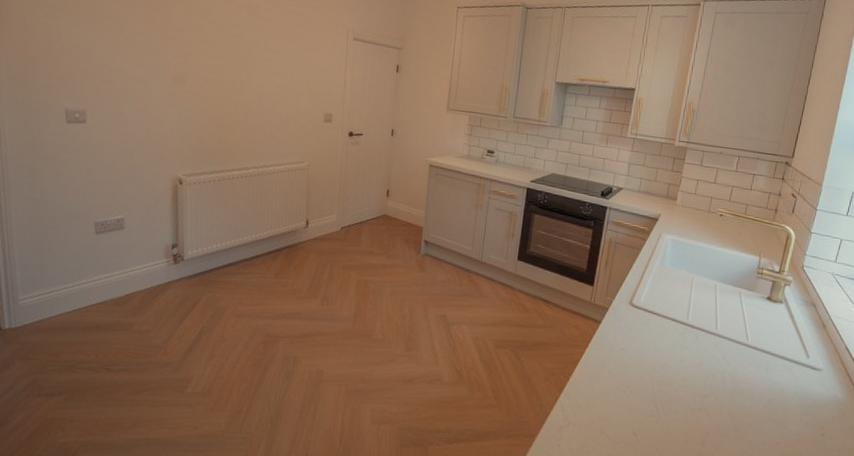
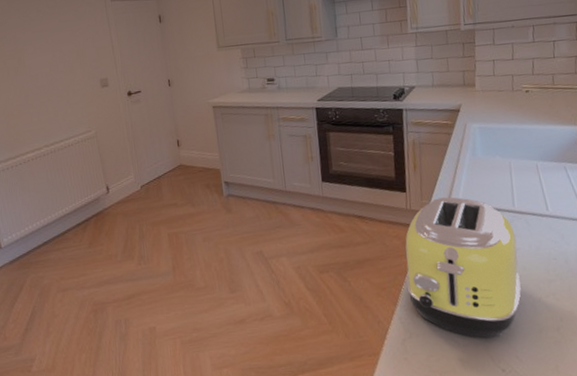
toaster: none [574,297,684,441] -> present [405,197,521,338]

